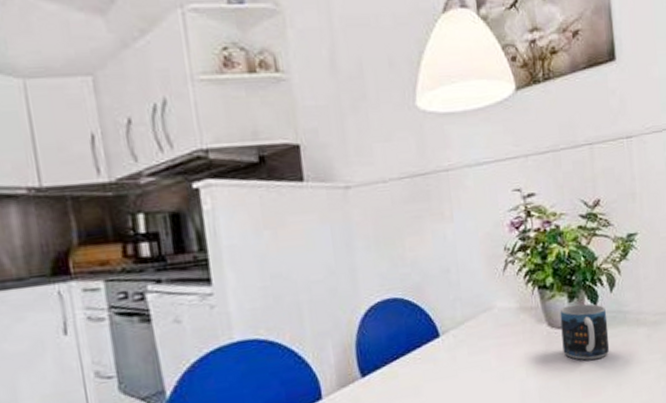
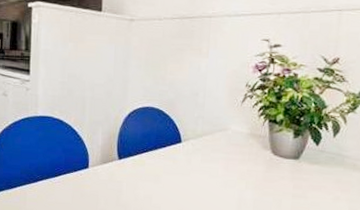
mug: present [560,303,610,360] -> none [281,140,327,189]

